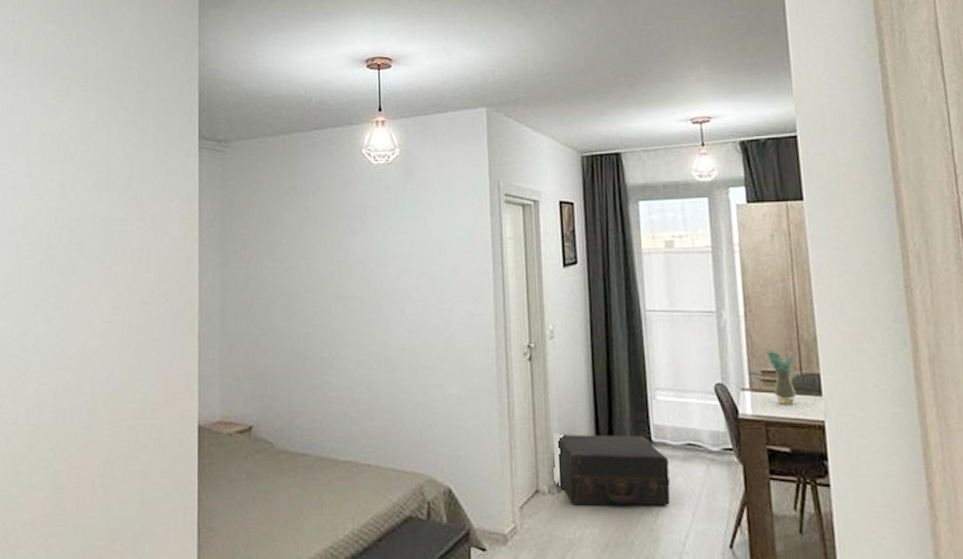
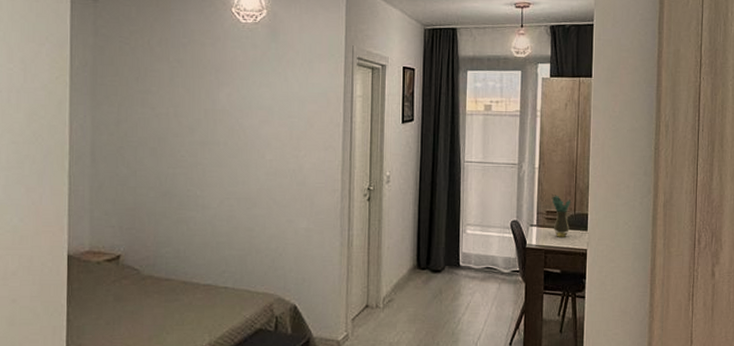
suitcase: present [557,435,671,506] -> none [383,261,472,317]

